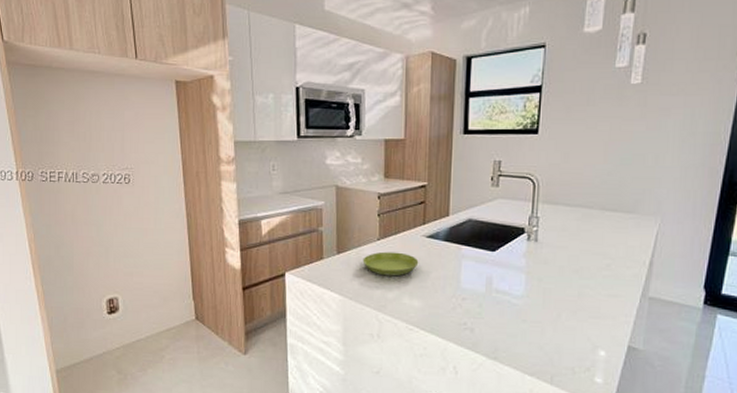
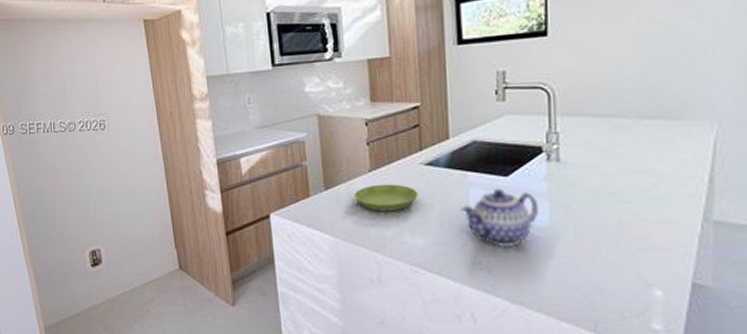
teapot: none [453,261,517,312] -> present [461,188,539,248]

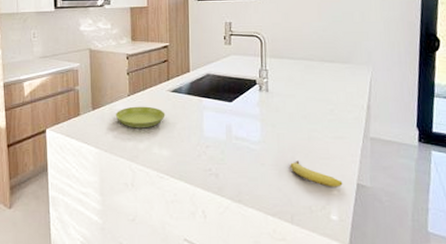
teapot: present [461,188,539,248] -> none [197,111,254,158]
fruit: none [592,252,671,287] -> present [290,161,343,187]

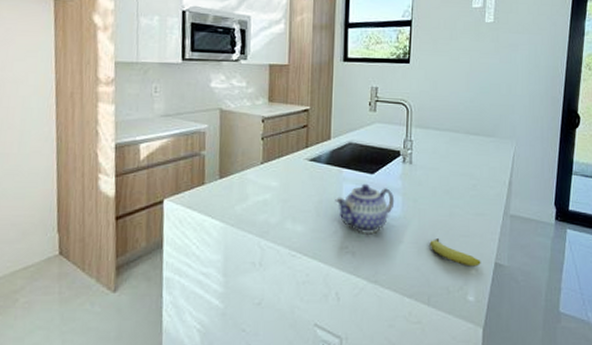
saucer: present [115,106,165,129] -> none [245,175,302,201]
teapot: none [197,111,254,158] -> present [335,183,395,235]

